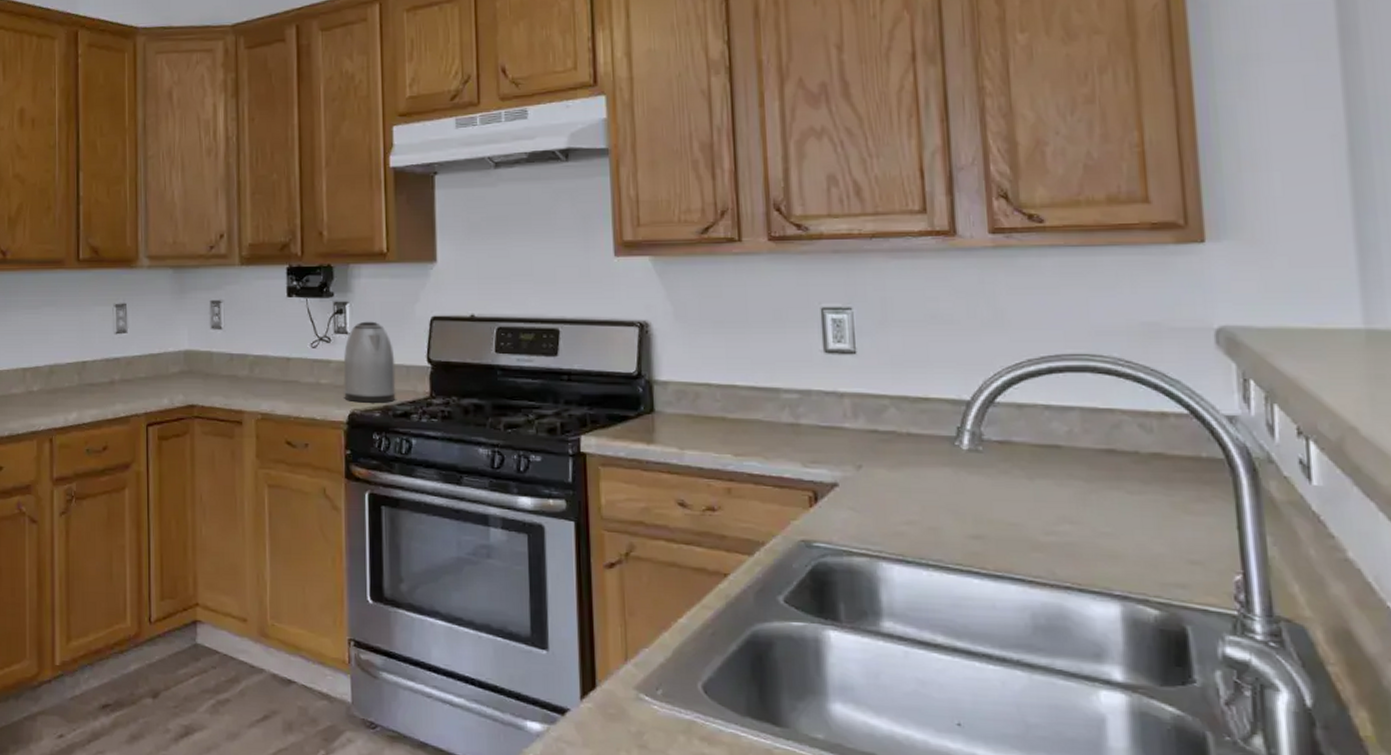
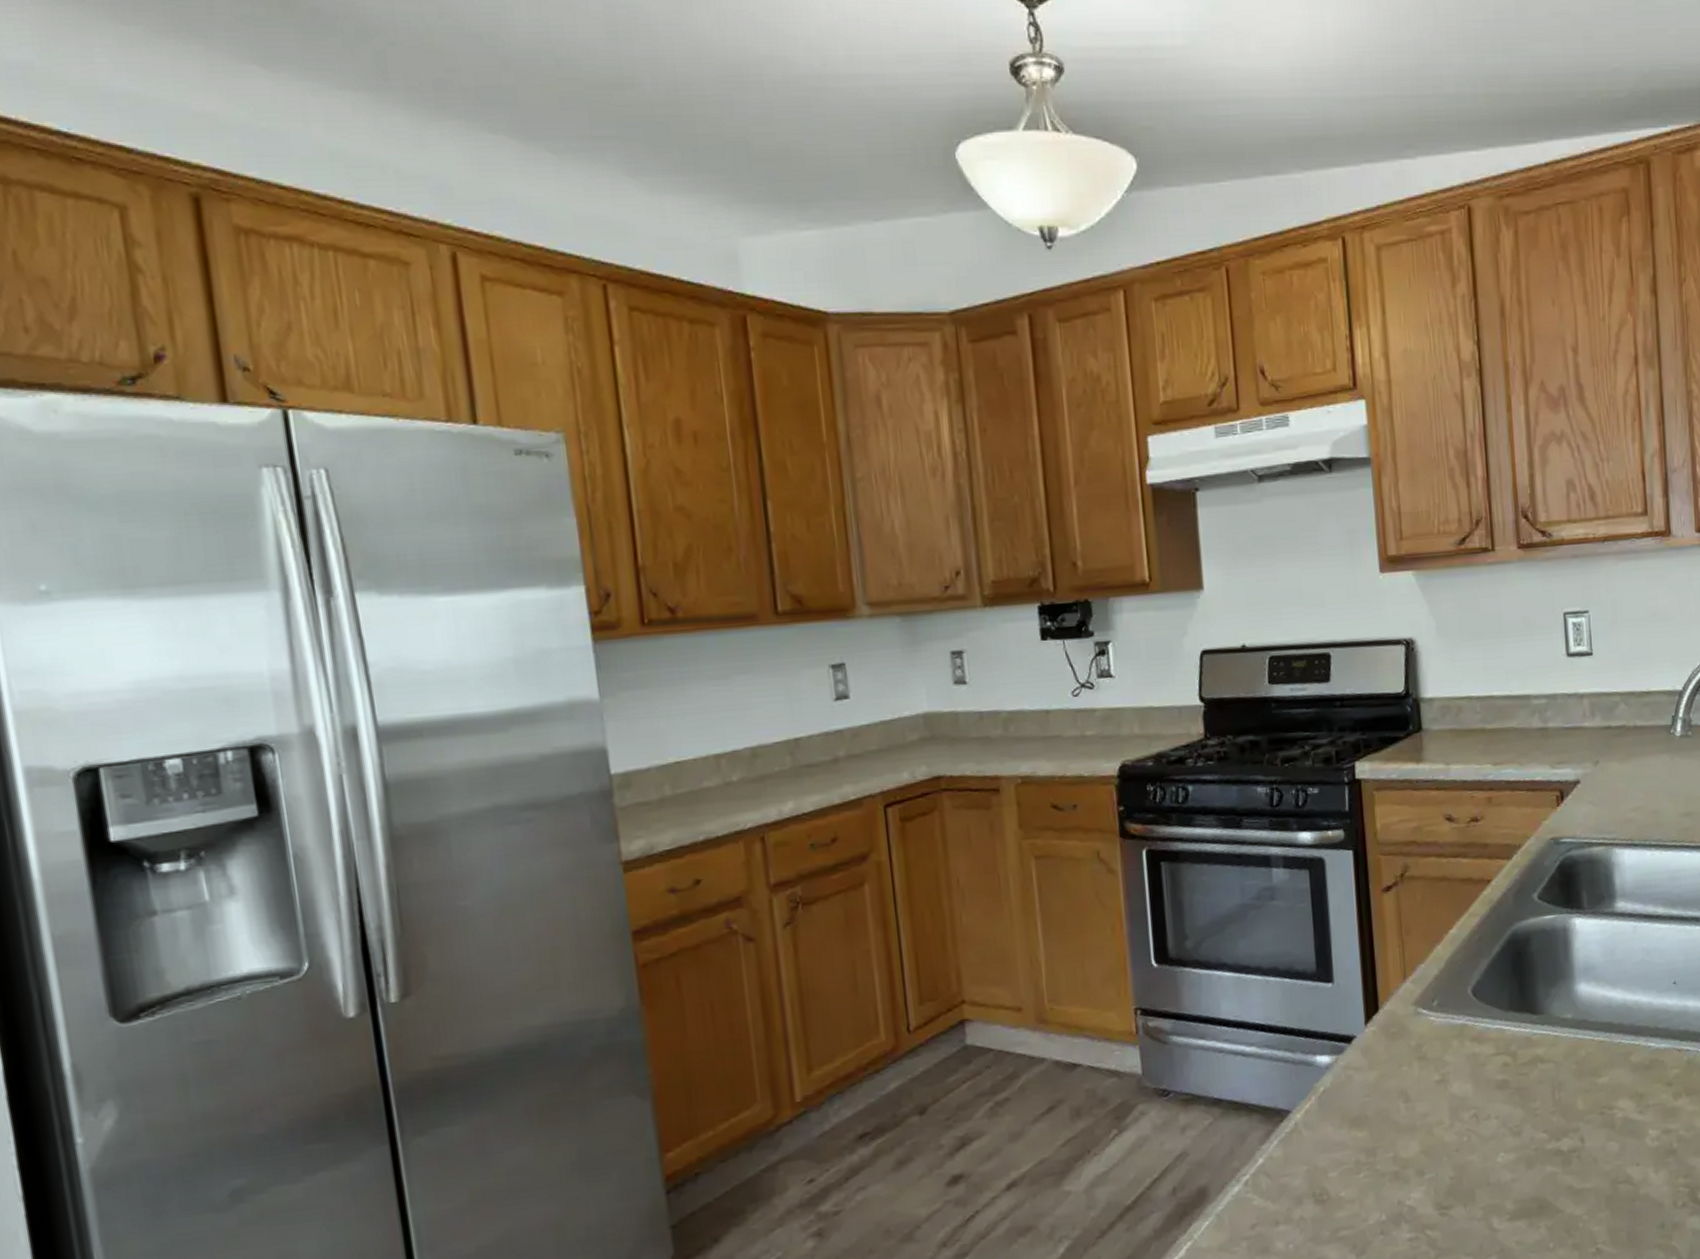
kettle: present [343,321,396,403] -> none [1109,660,1169,753]

